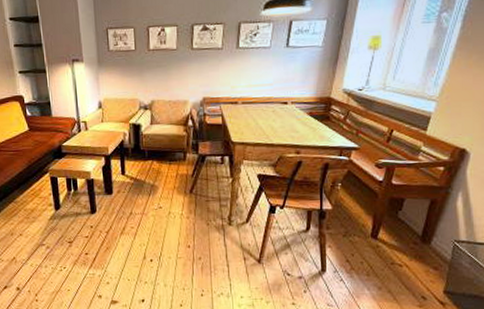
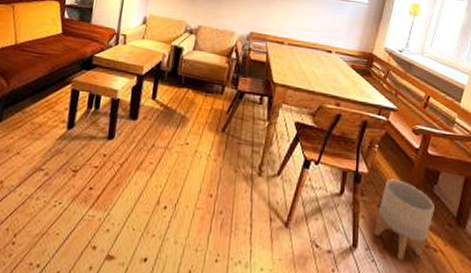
planter: none [341,211,399,278] -> present [374,179,434,262]

